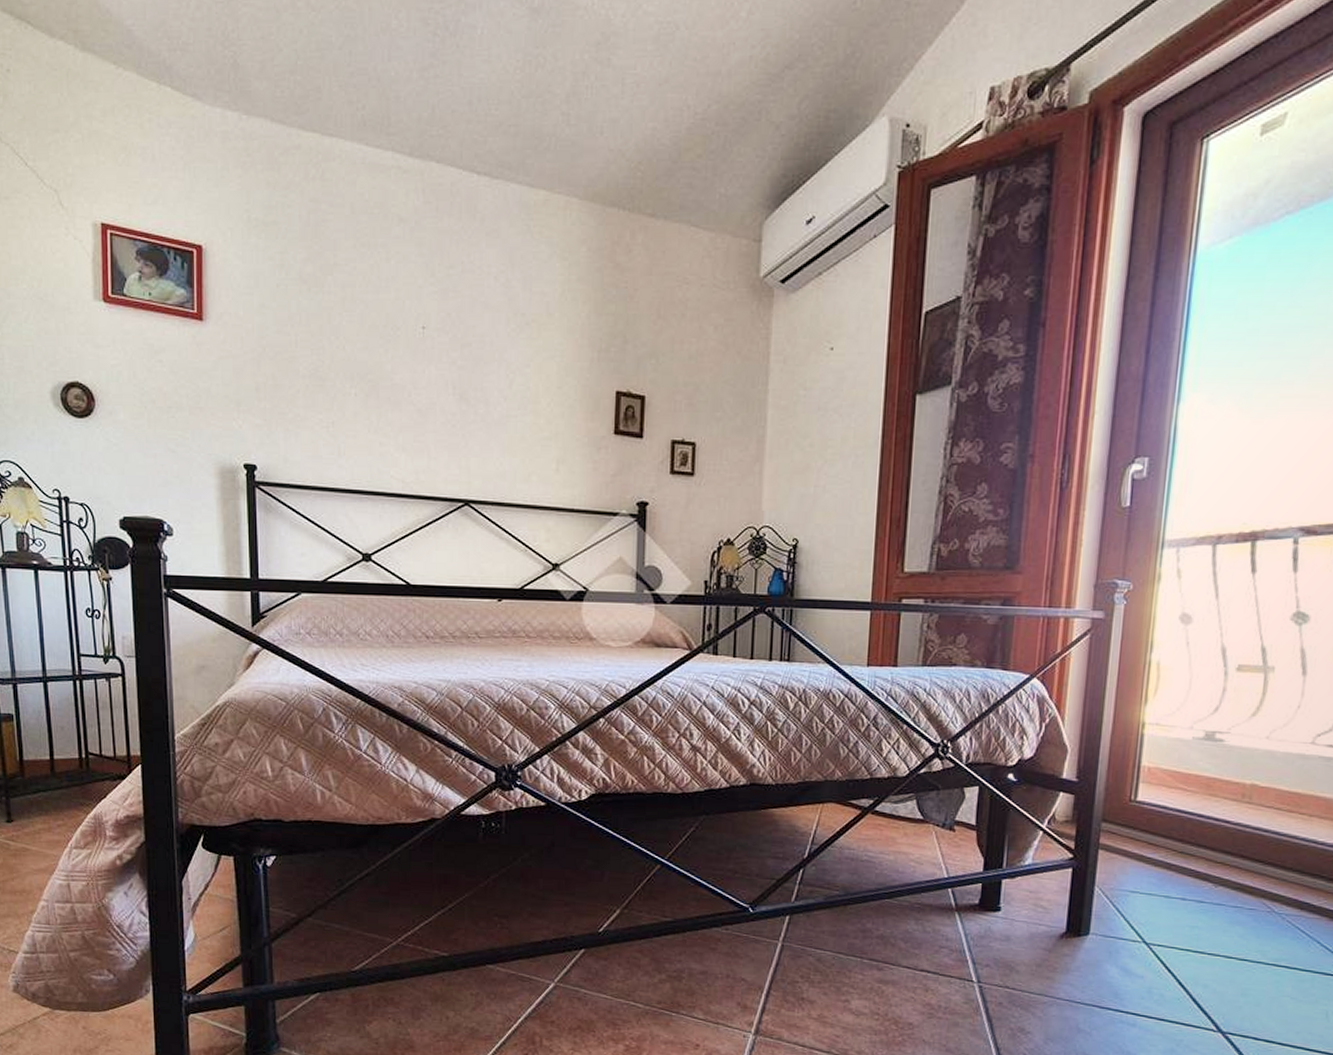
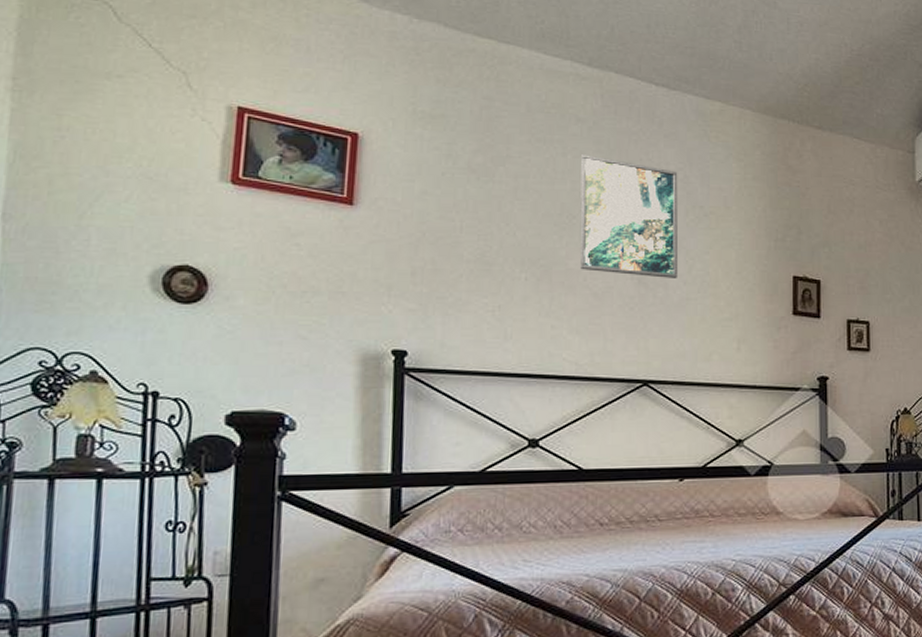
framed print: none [404,259,500,394] -> present [580,154,679,278]

